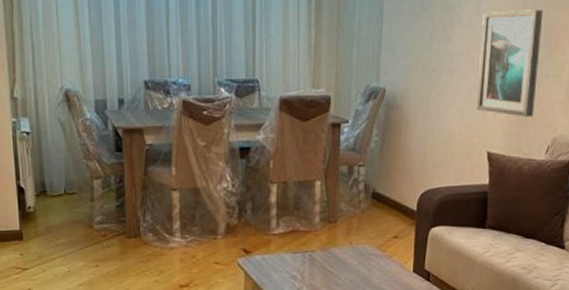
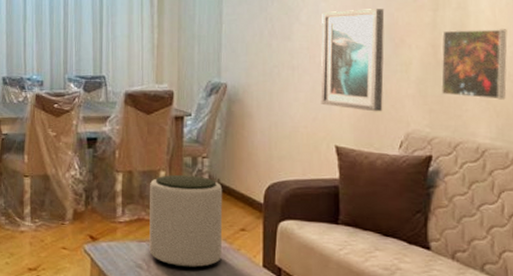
plant pot: none [304,184,378,276] -> present [149,174,223,268]

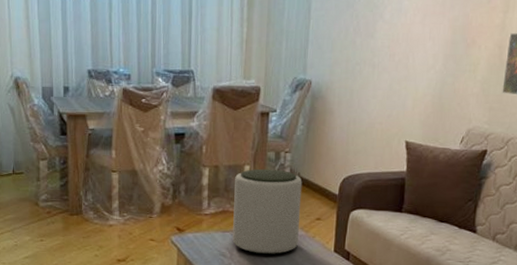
wall art: present [320,9,385,112] -> none [396,8,461,110]

